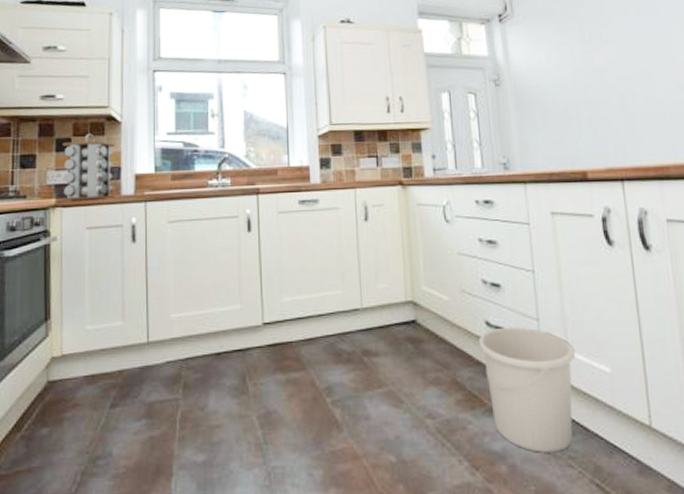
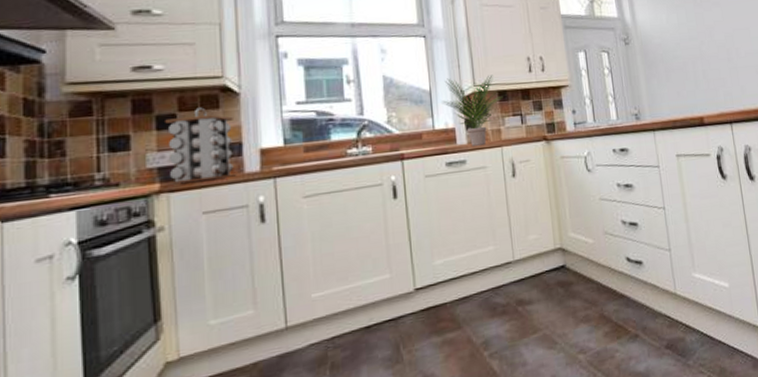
potted plant: none [298,114,359,187] -> present [442,75,503,148]
bucket: present [479,327,575,453] -> none [621,258,702,366]

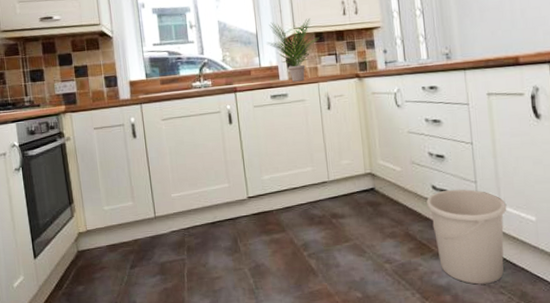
spice rack: present [165,107,237,185] -> none [64,48,115,107]
bucket: none [621,258,702,366] -> present [426,189,506,285]

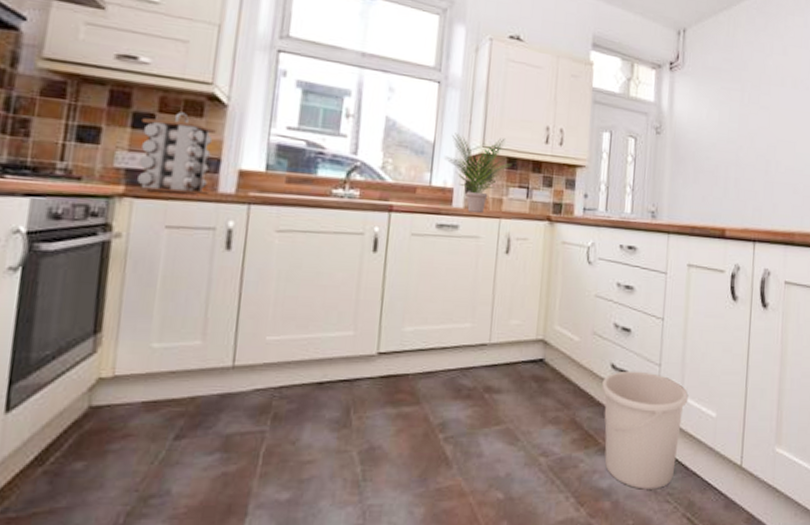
spice rack: none [64,48,115,107] -> present [133,112,216,196]

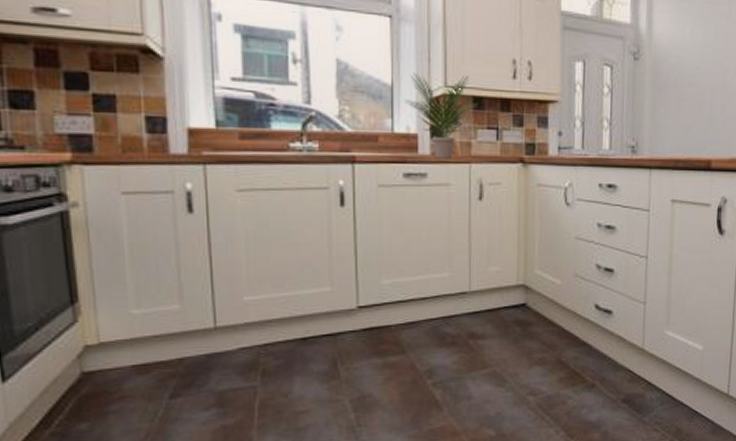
spice rack: present [133,112,216,196] -> none [75,68,161,159]
bucket: present [602,370,688,490] -> none [586,310,674,421]

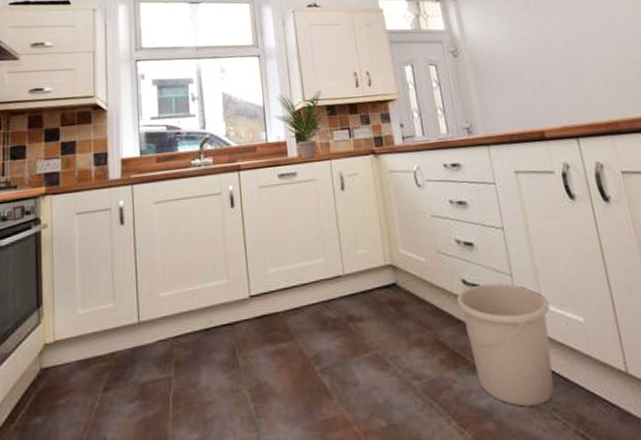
bucket: none [586,310,674,421] -> present [457,283,555,407]

